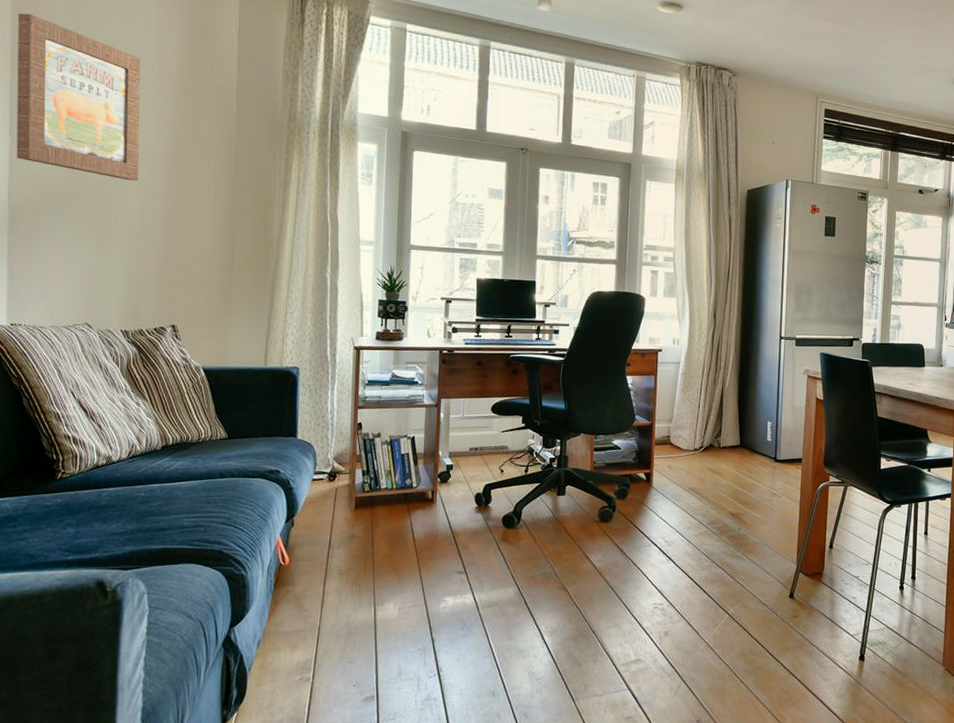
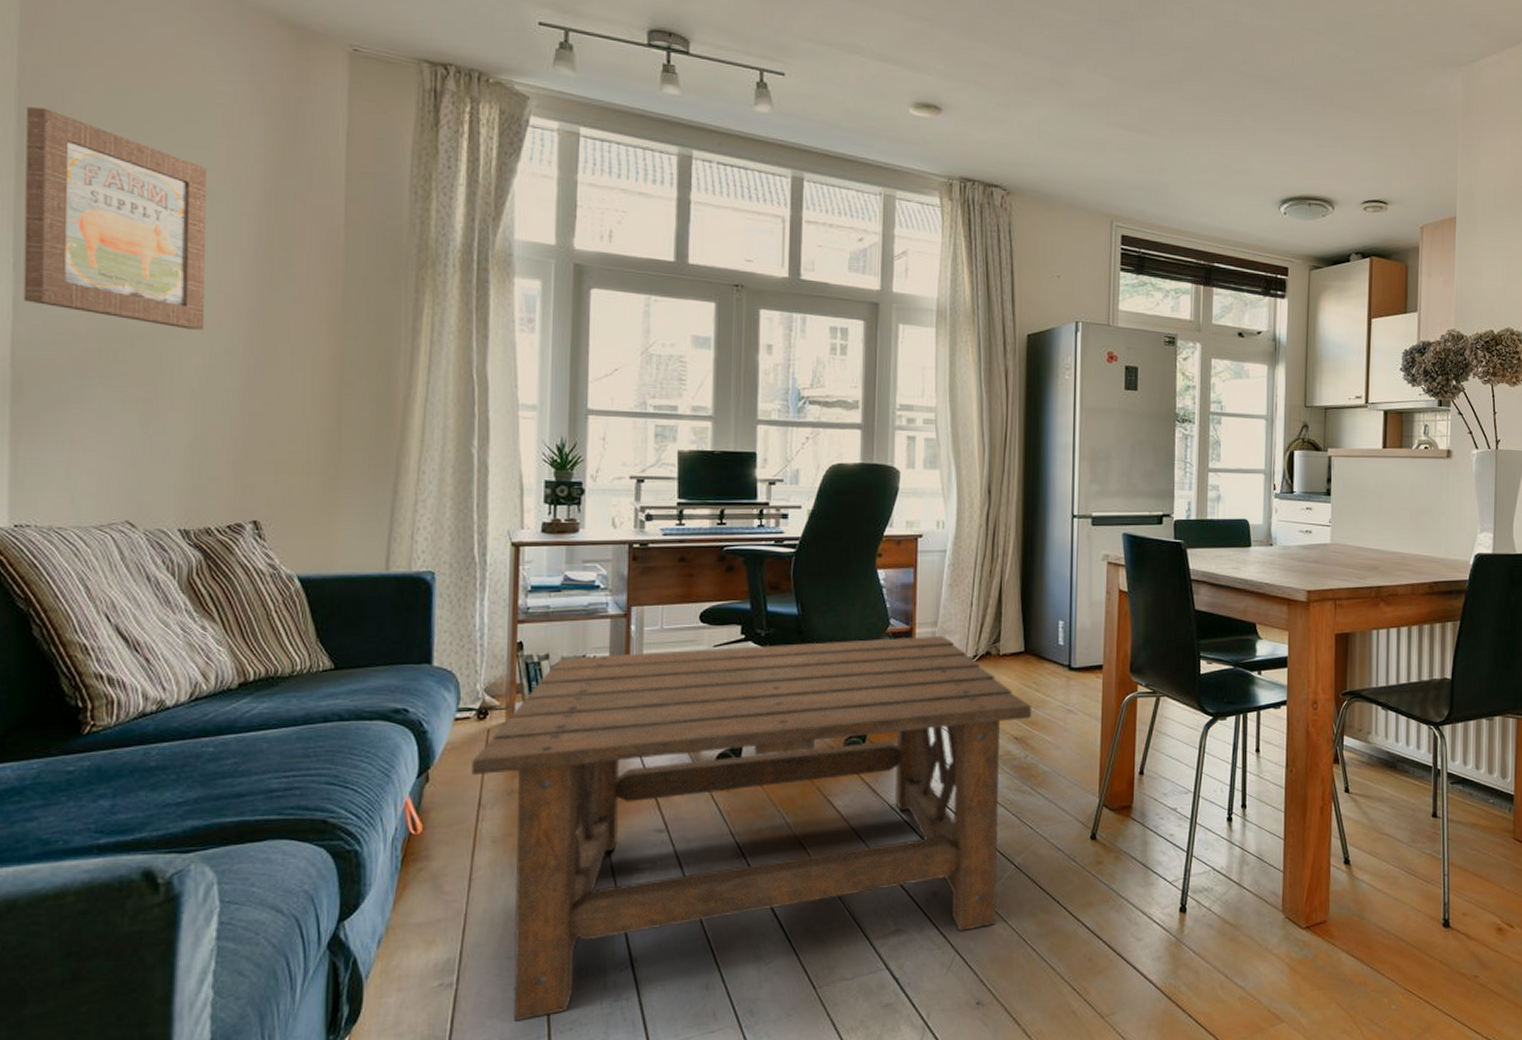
coffee table: none [324,429,745,710] -> present [472,635,1032,1022]

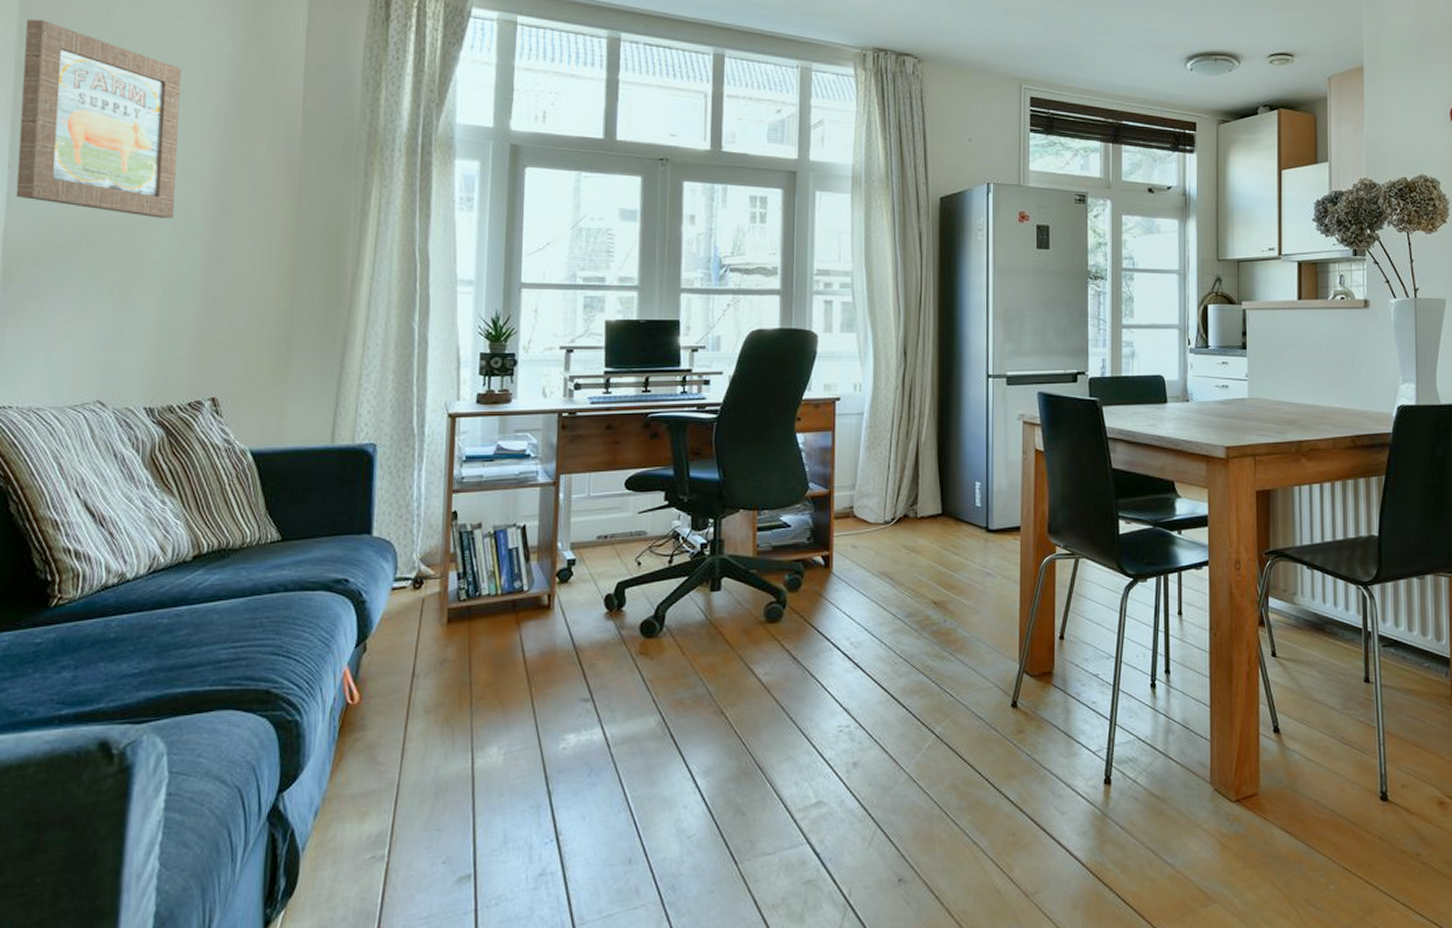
coffee table: present [472,635,1032,1022] -> none [407,499,951,896]

